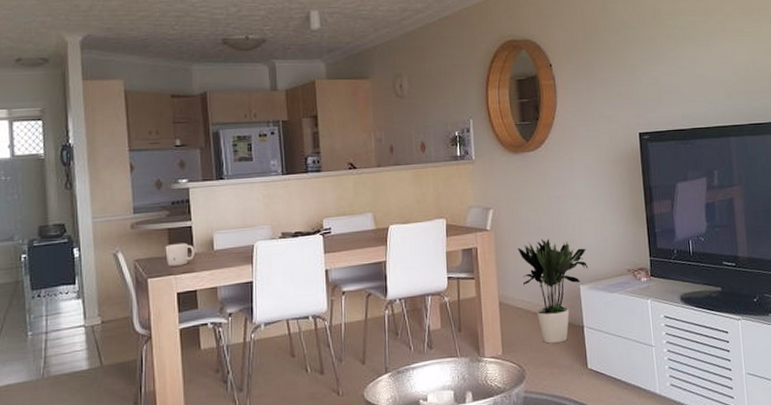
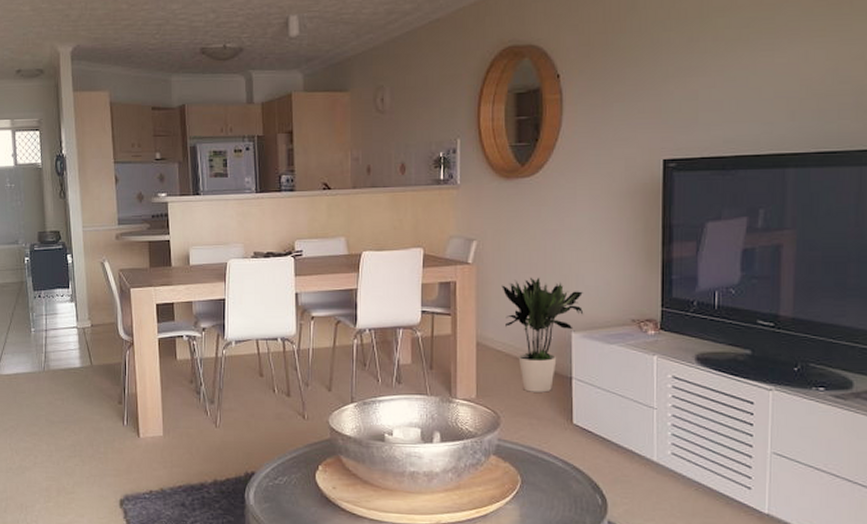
mug: present [165,242,195,266] -> none [146,256,172,278]

